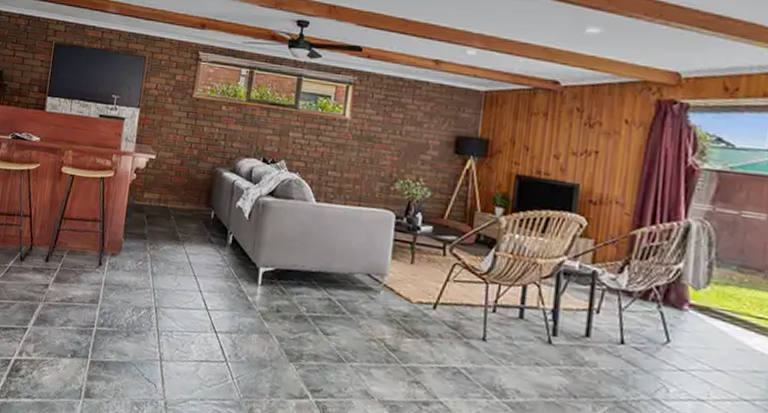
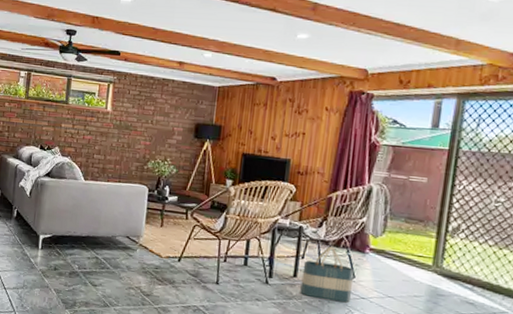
tote bag: none [594,299,670,376] -> present [300,247,355,303]

